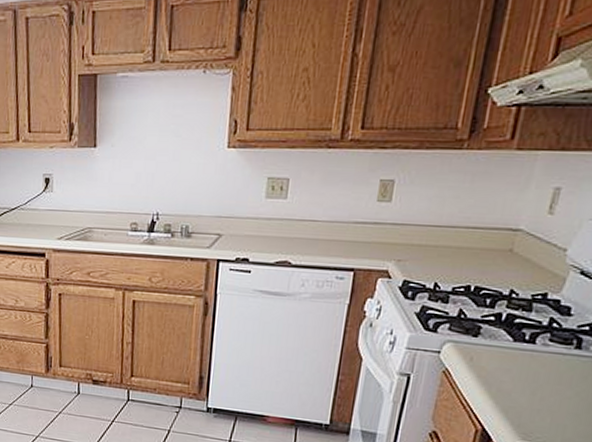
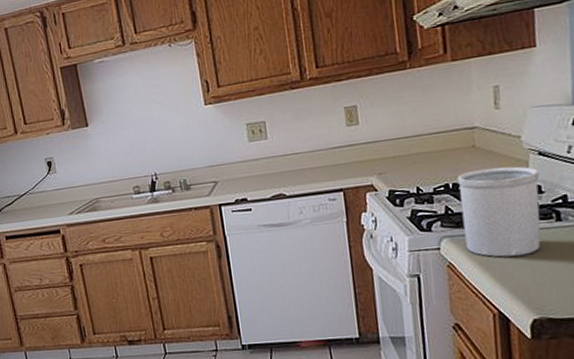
utensil holder: none [469,276,575,377] -> present [457,166,541,257]

